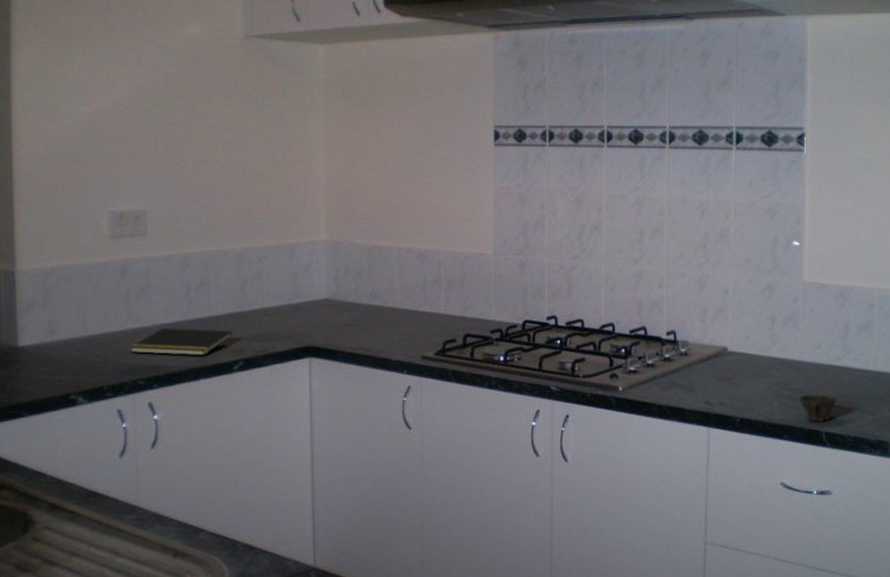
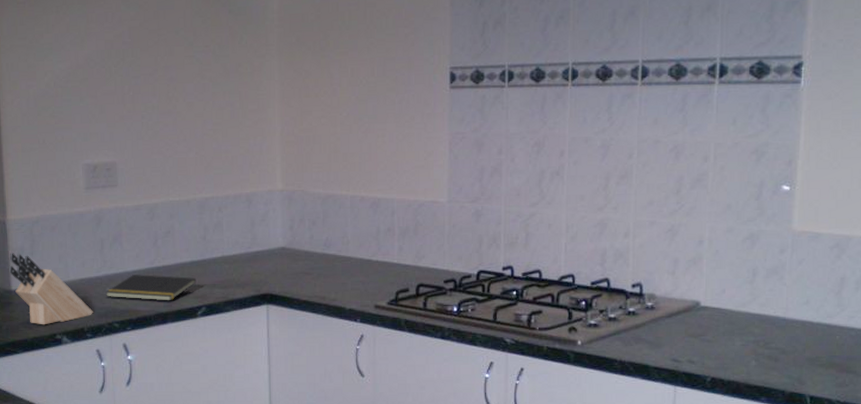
knife block: none [15,306,115,385] -> present [8,253,93,325]
cup: present [798,394,838,422] -> none [780,354,827,384]

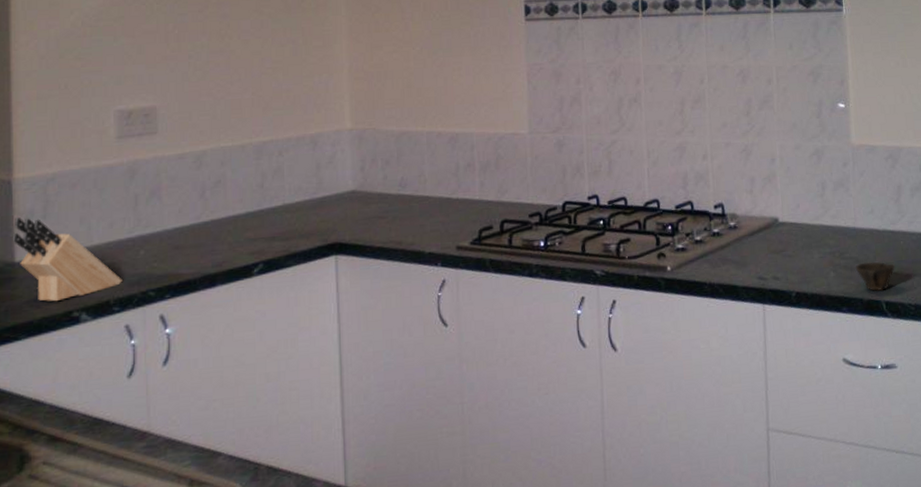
notepad: present [106,274,197,301] -> none [139,231,253,262]
cup: none [780,354,827,384] -> present [855,261,896,291]

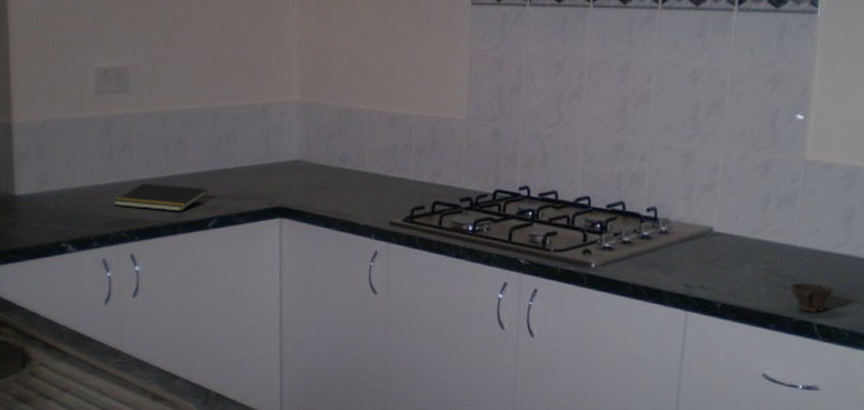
knife block: present [12,217,122,302] -> none [12,157,100,233]
notepad: none [139,231,253,262] -> present [114,183,208,212]

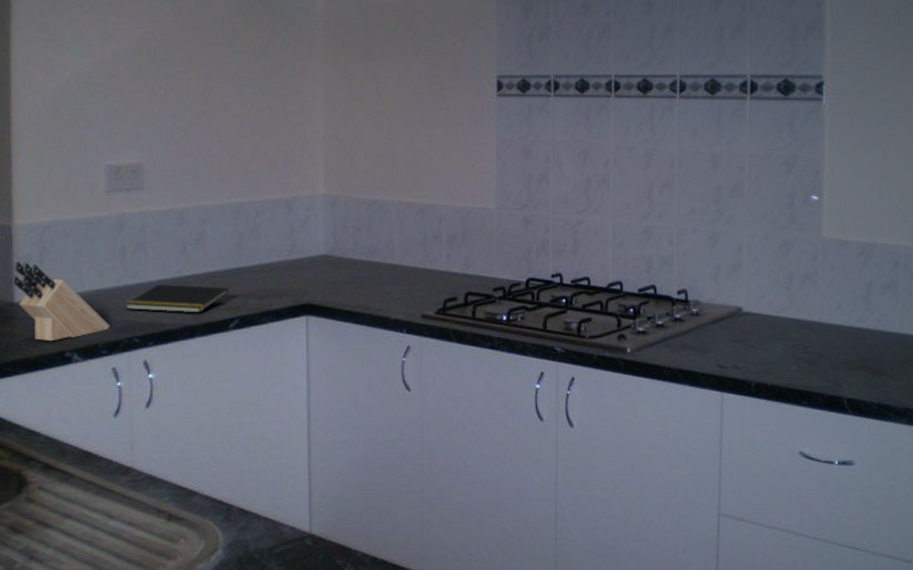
knife block: none [12,157,100,233] -> present [12,261,110,342]
cup: present [789,282,835,313] -> none [818,357,860,387]

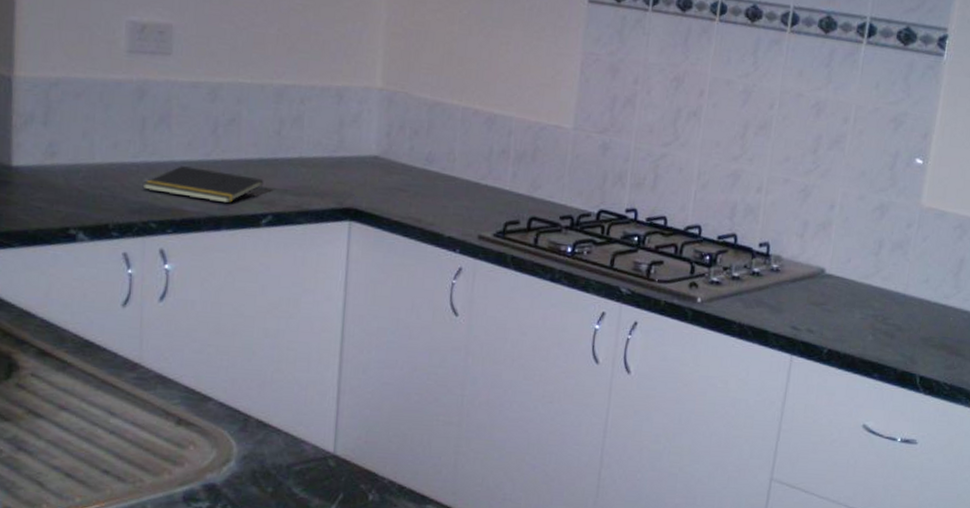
knife block: present [12,261,110,342] -> none [9,119,123,216]

